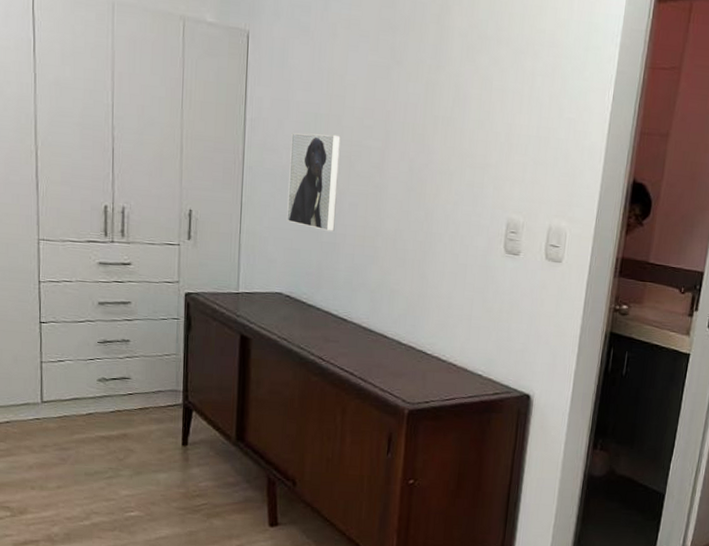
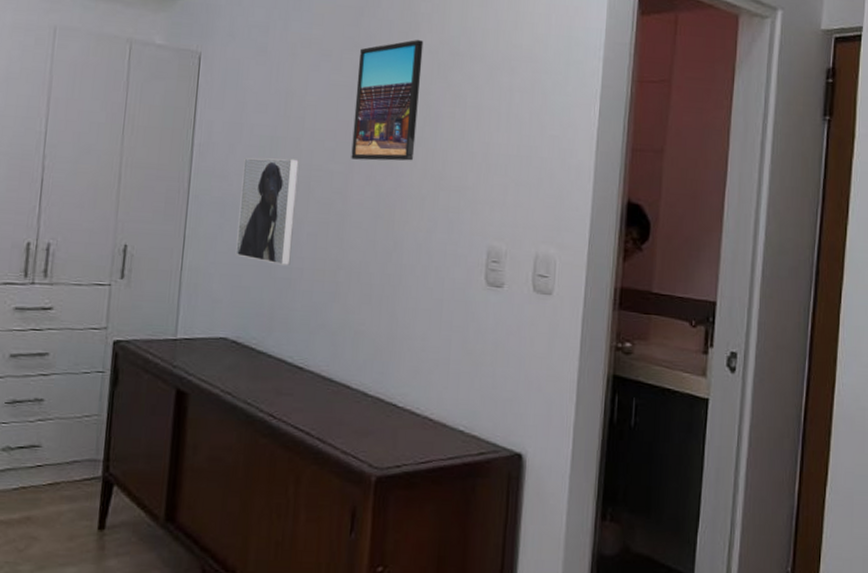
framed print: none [387,22,454,139] -> present [351,40,424,161]

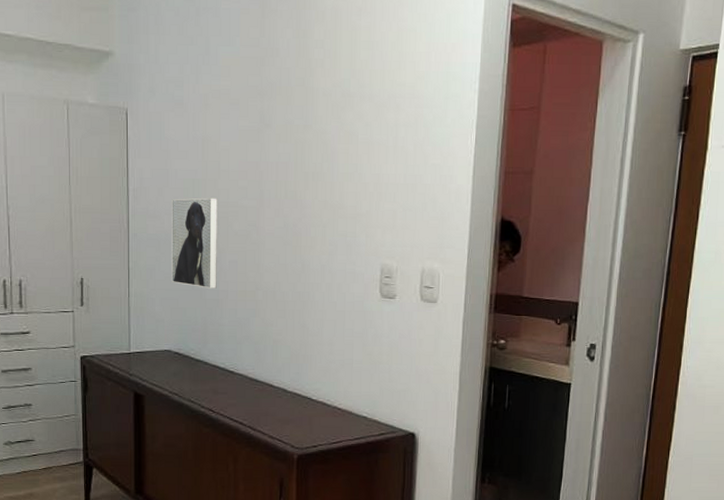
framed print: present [351,40,424,161] -> none [261,84,318,196]

